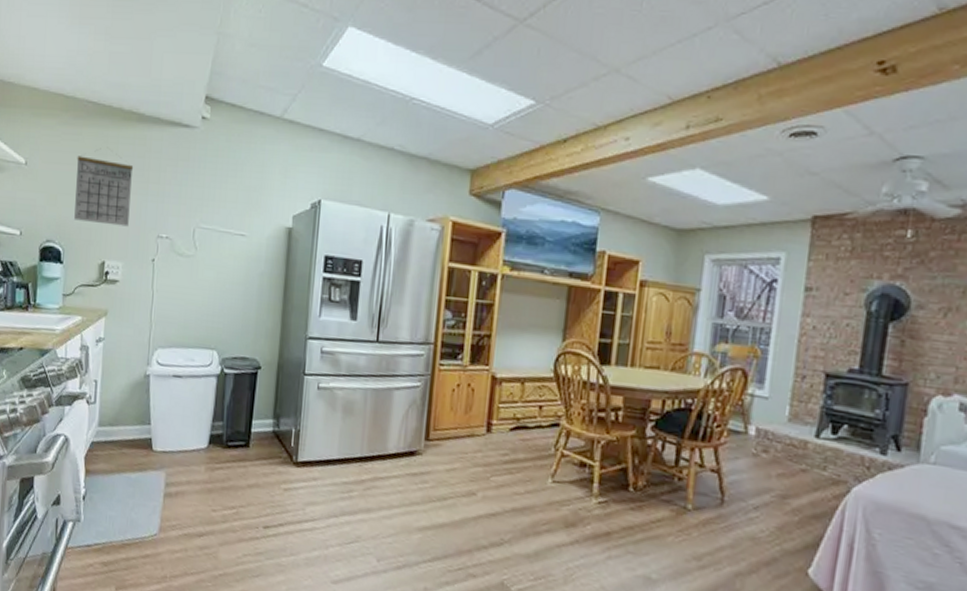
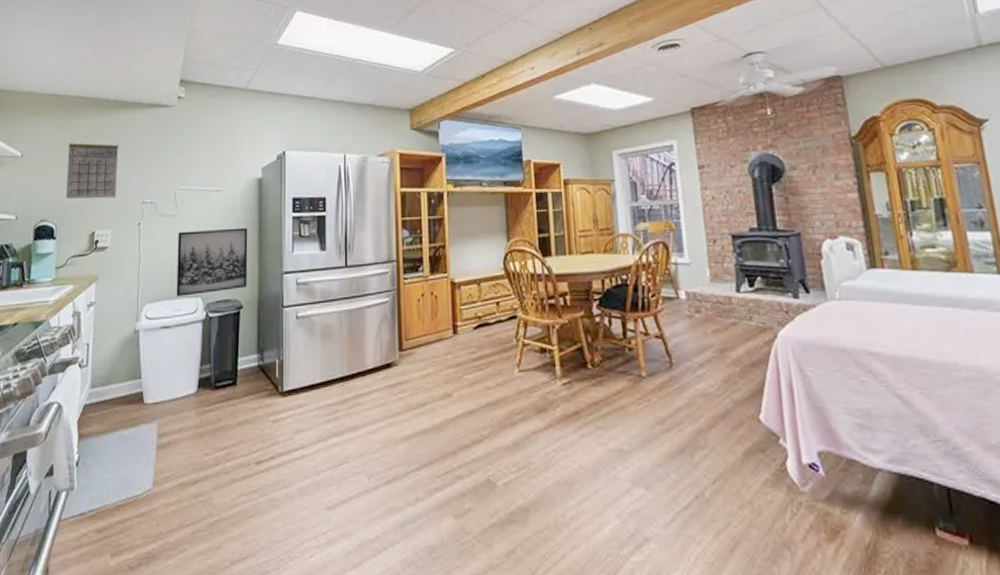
wall art: none [190,275,272,348] -> present [176,227,248,296]

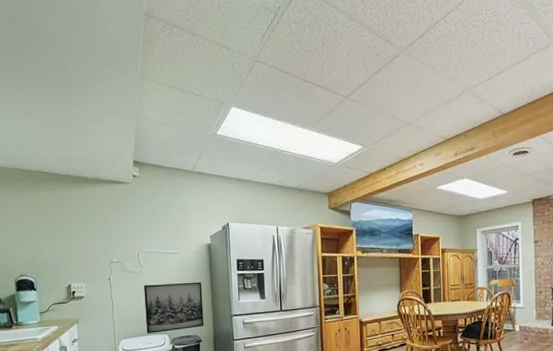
calendar: present [66,134,119,199] -> none [37,204,86,258]

